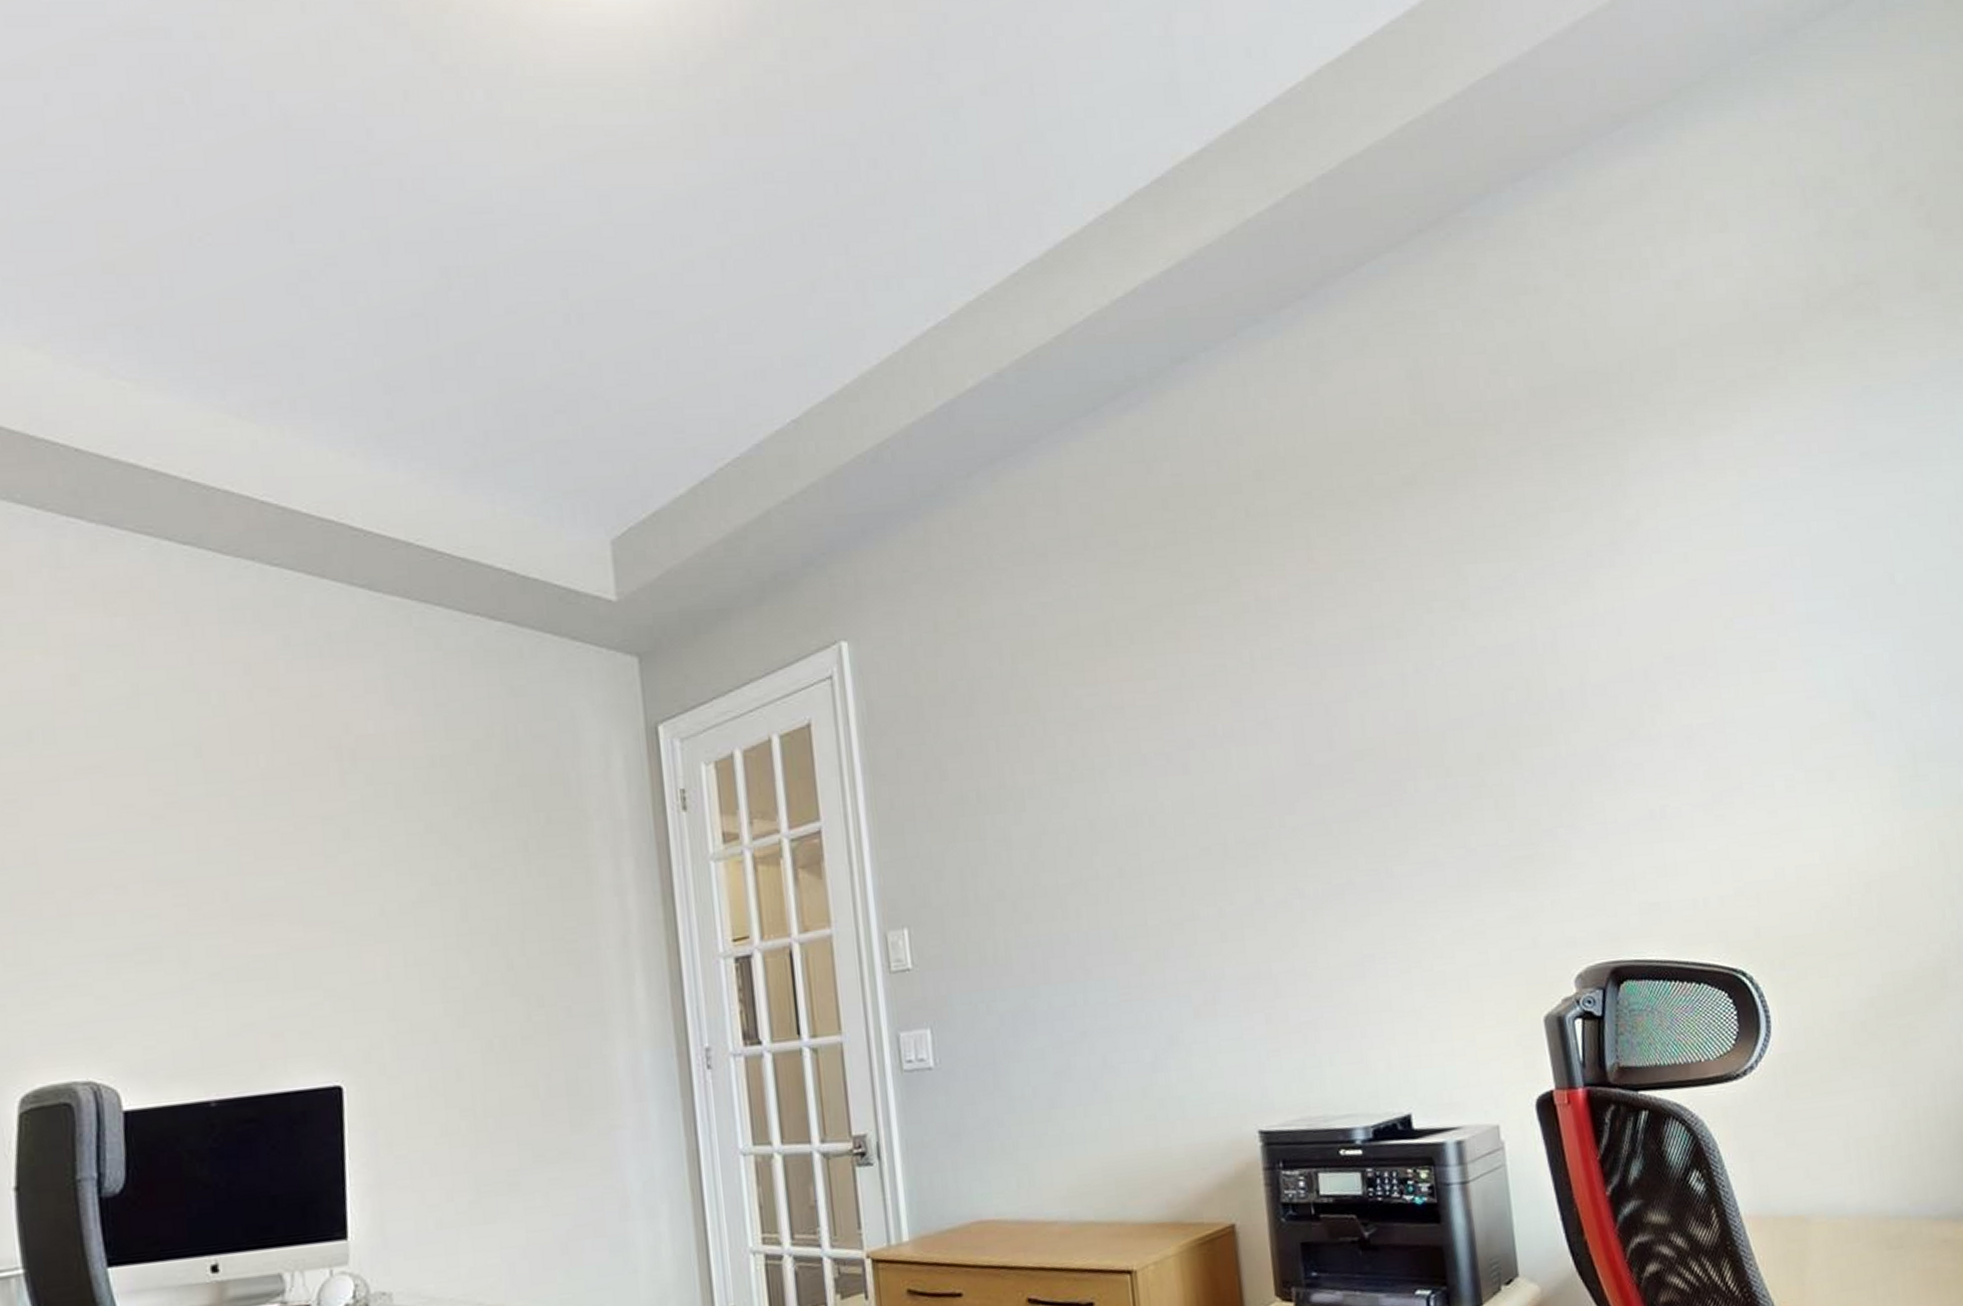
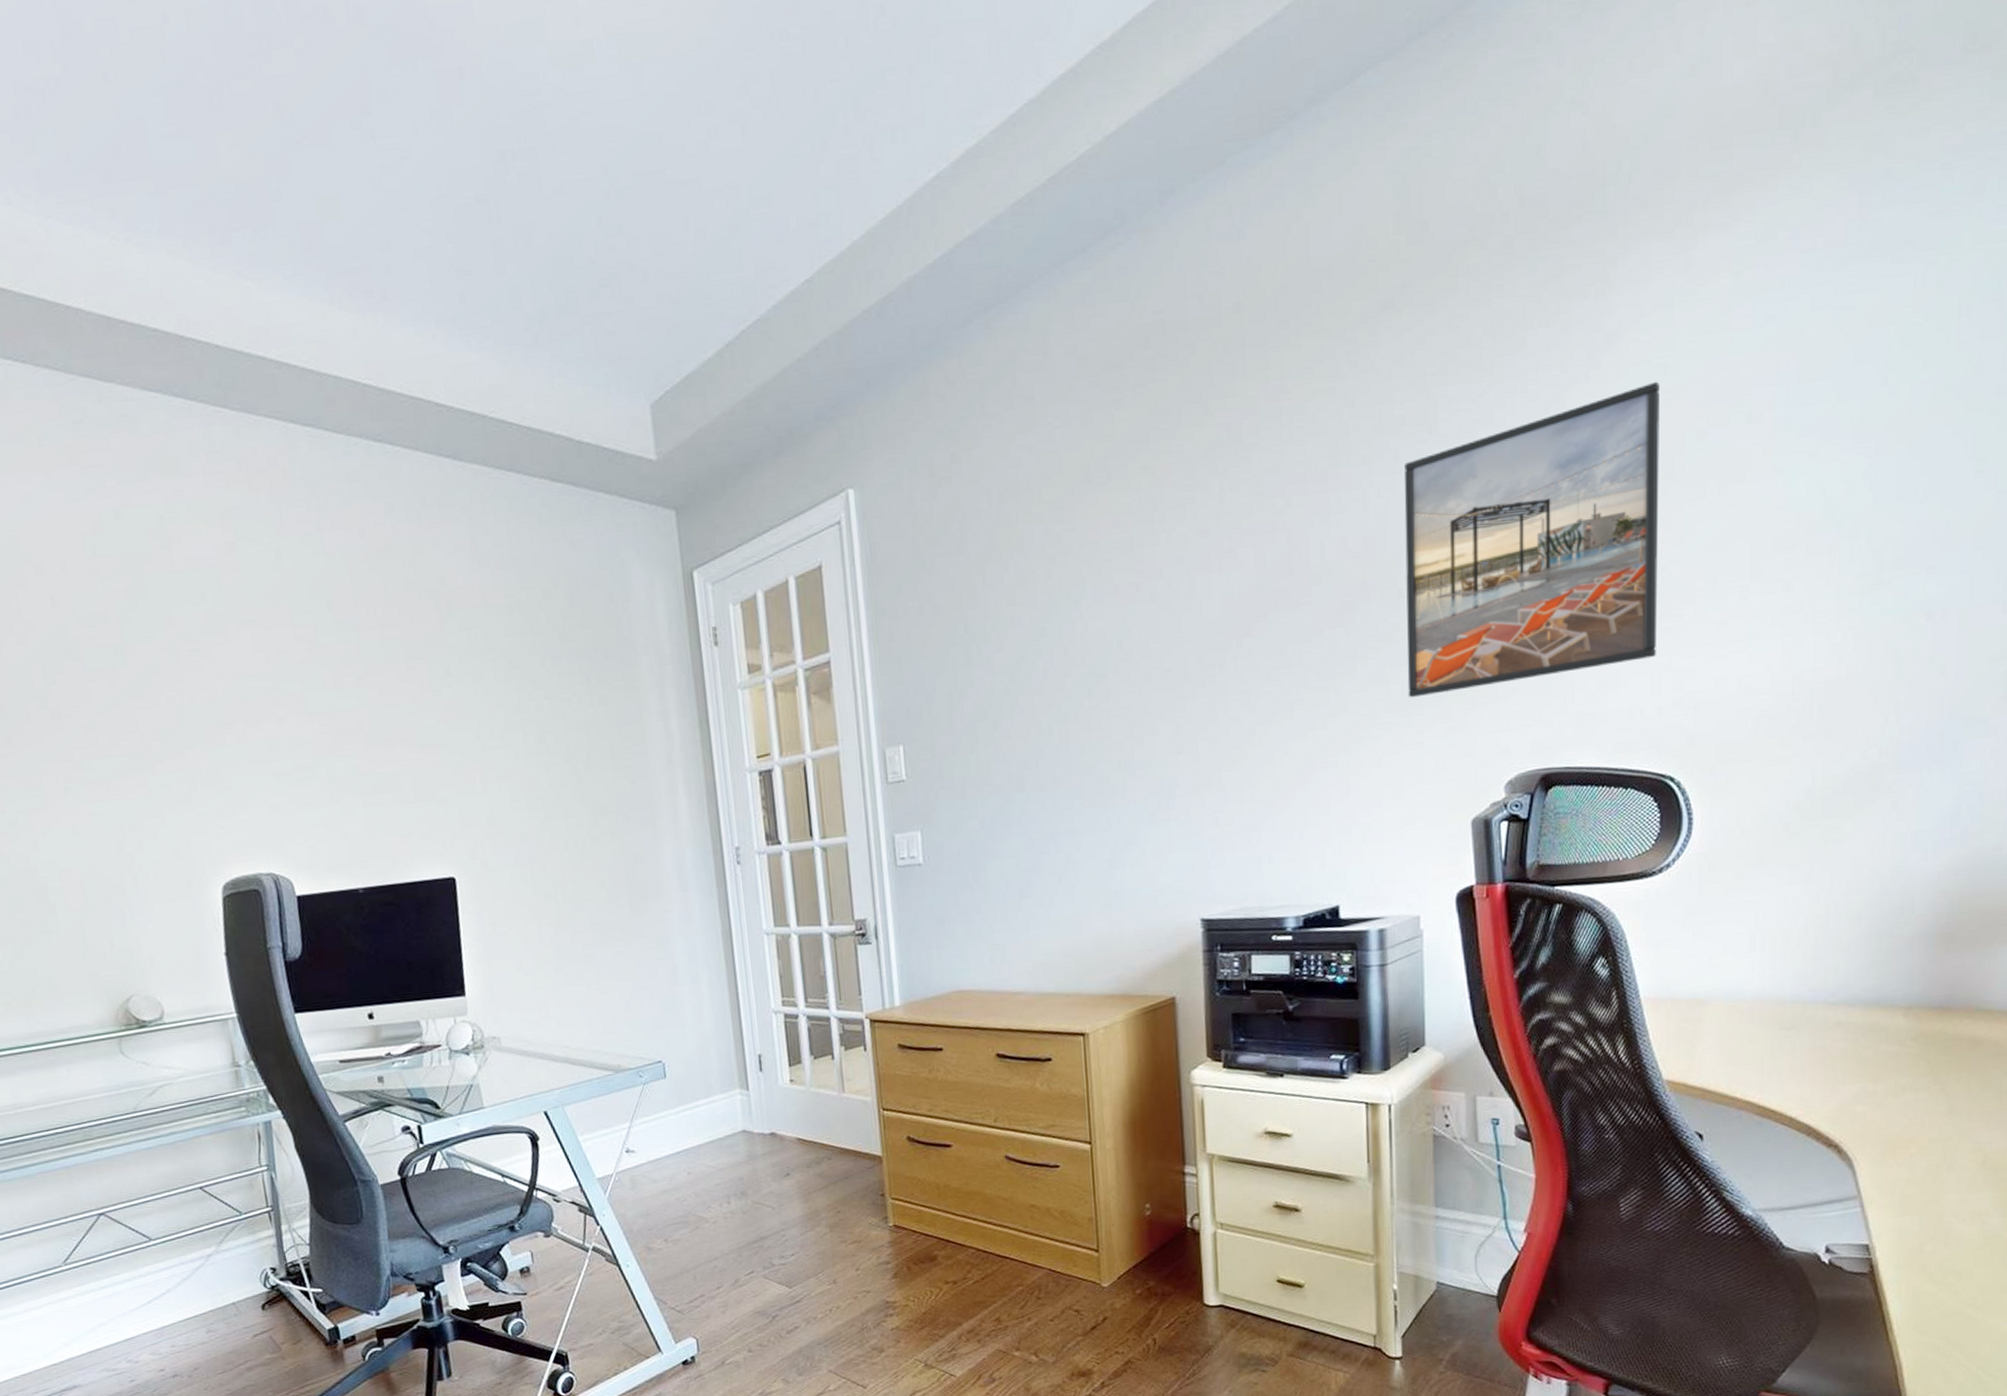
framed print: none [1440,569,1712,884] -> present [1404,381,1660,698]

